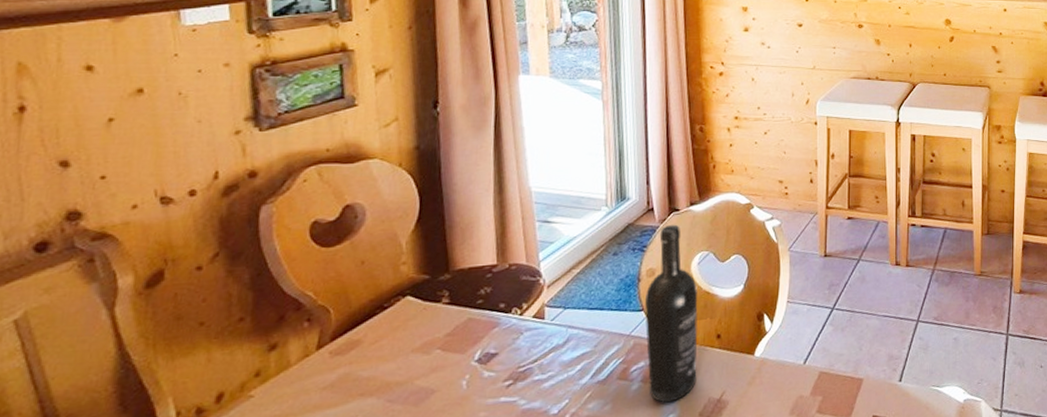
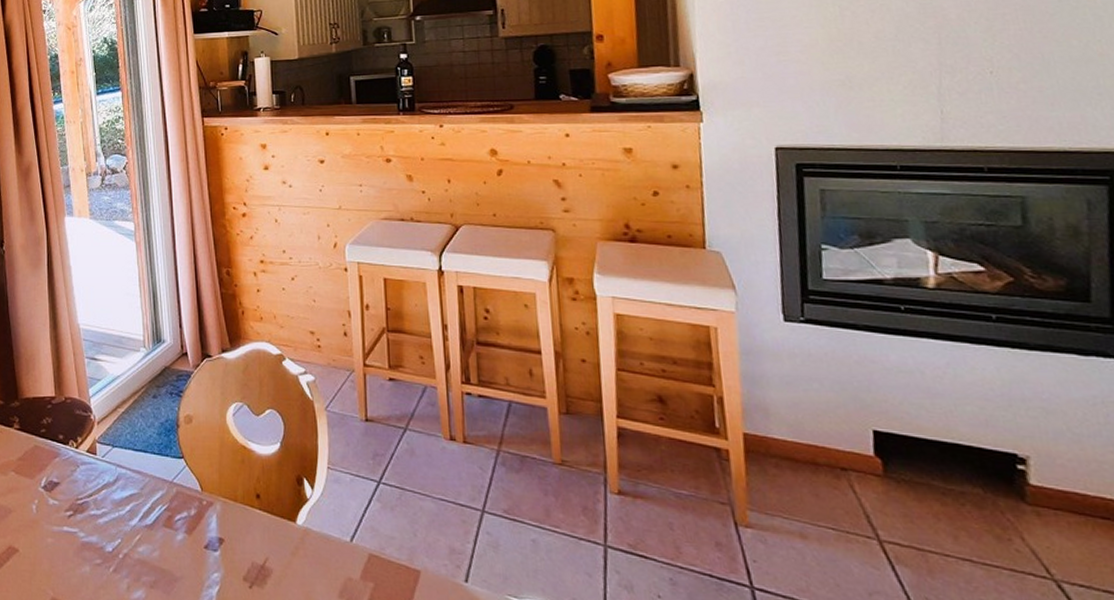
wine bottle: present [645,224,698,403] -> none [185,371,239,560]

